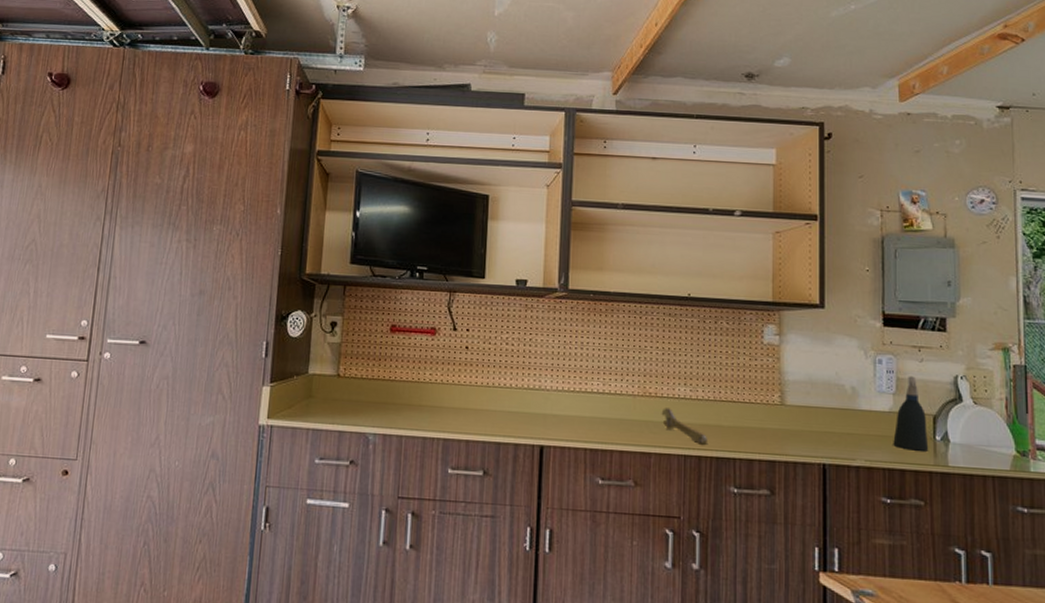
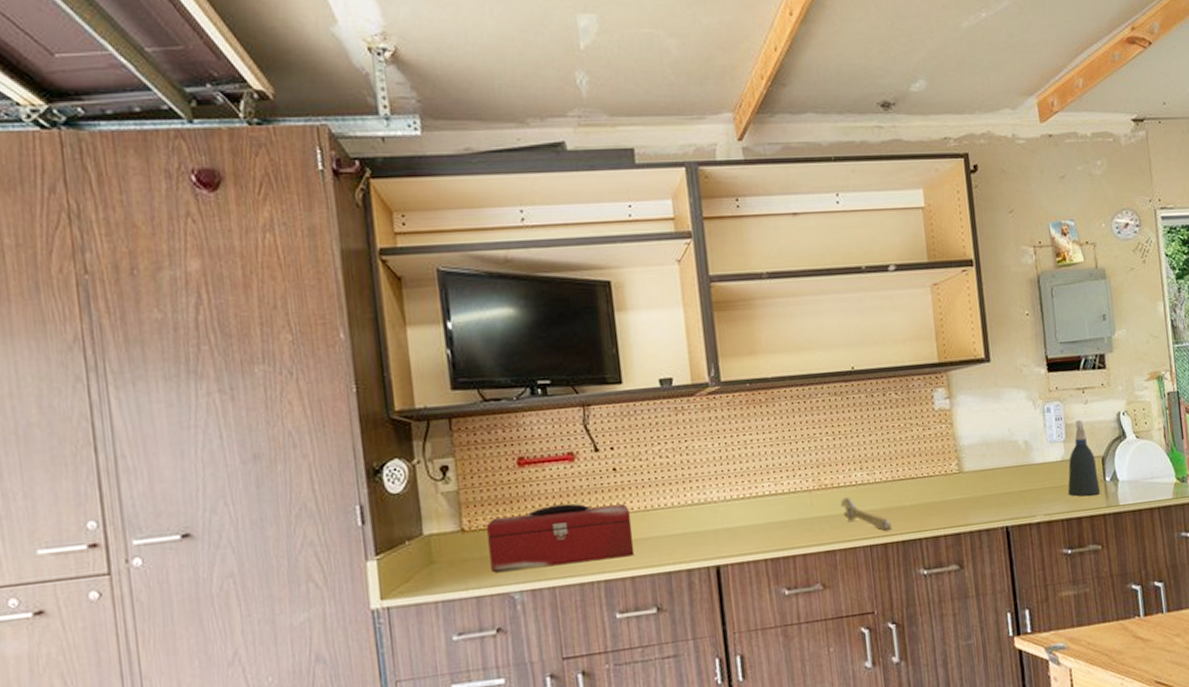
toolbox: none [355,368,474,423] -> present [487,503,635,572]

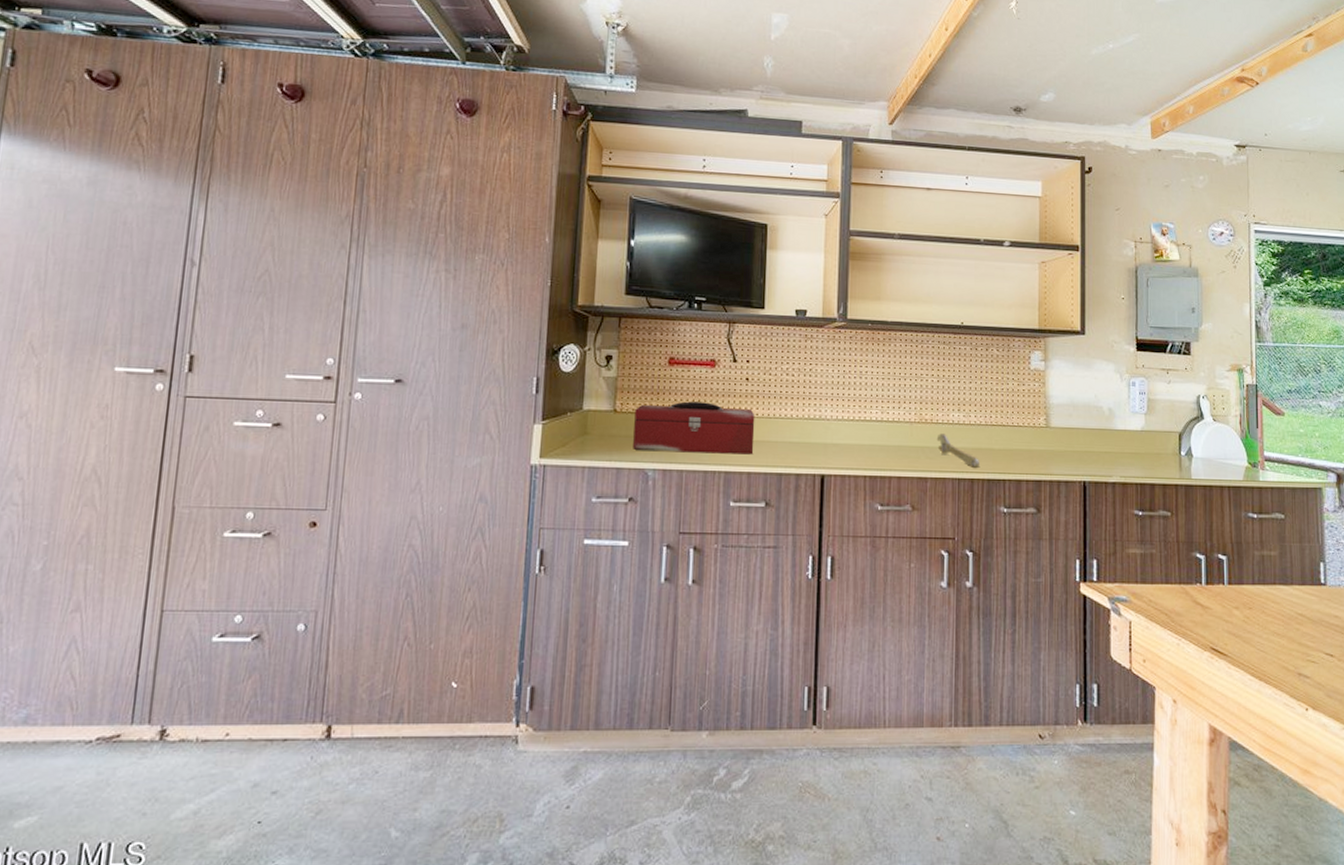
spray bottle: present [1068,420,1101,497] -> none [1144,397,1175,466]

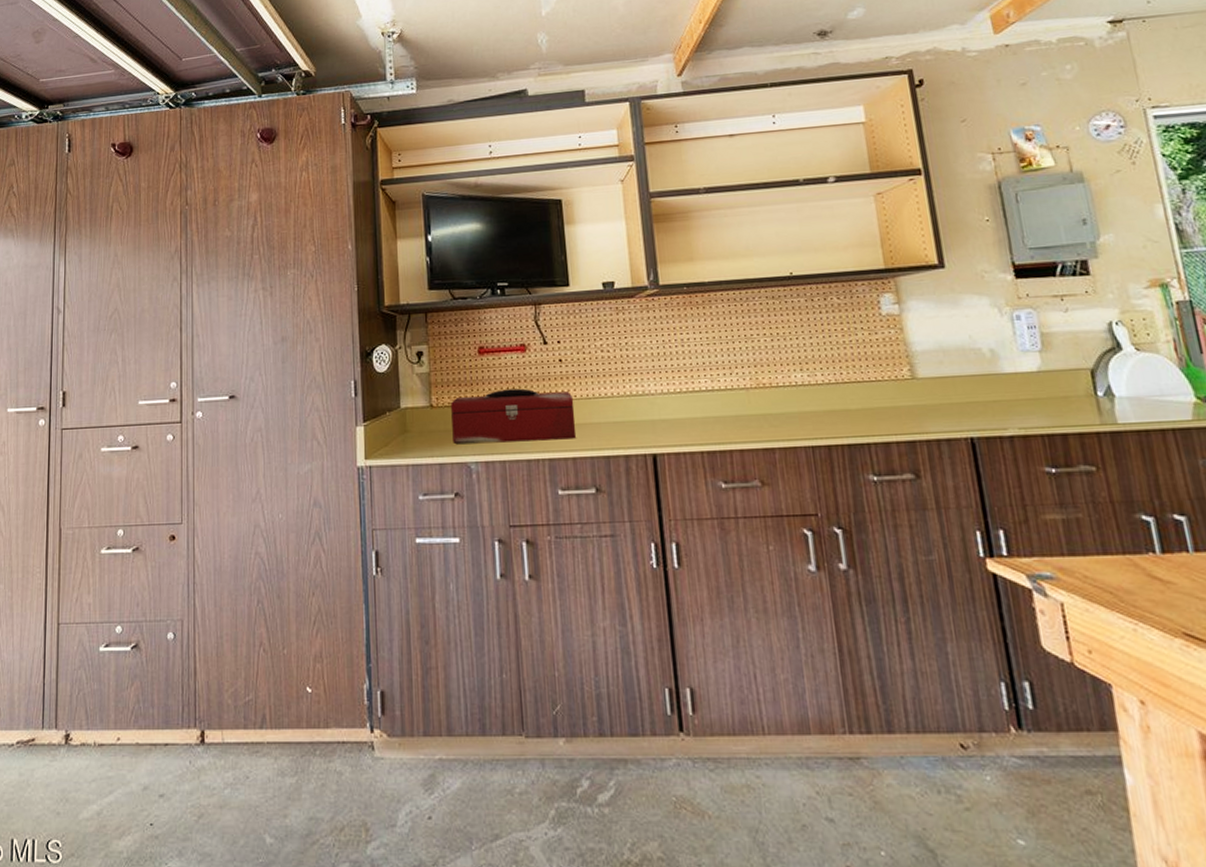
wrench: present [936,433,979,469] -> none [779,397,835,434]

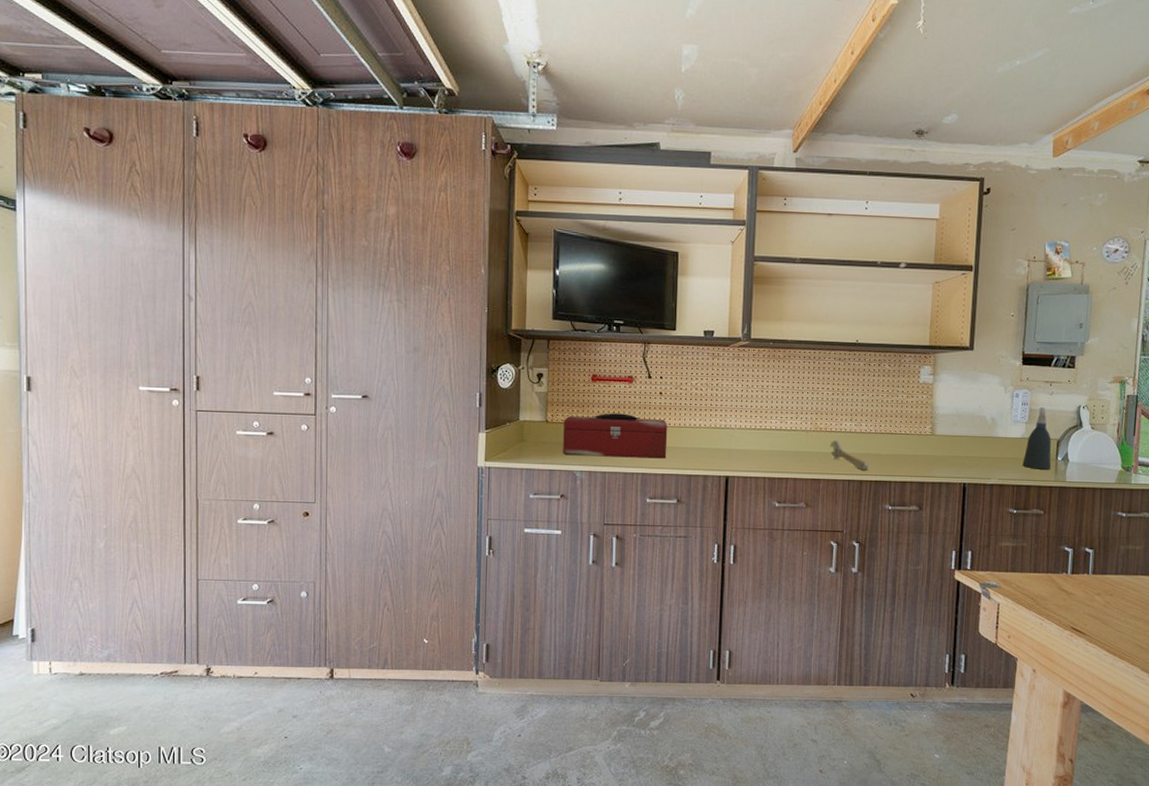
wrench: none [779,397,835,434] -> present [830,441,868,472]
spray bottle: none [1047,329,1092,411] -> present [1022,407,1052,470]

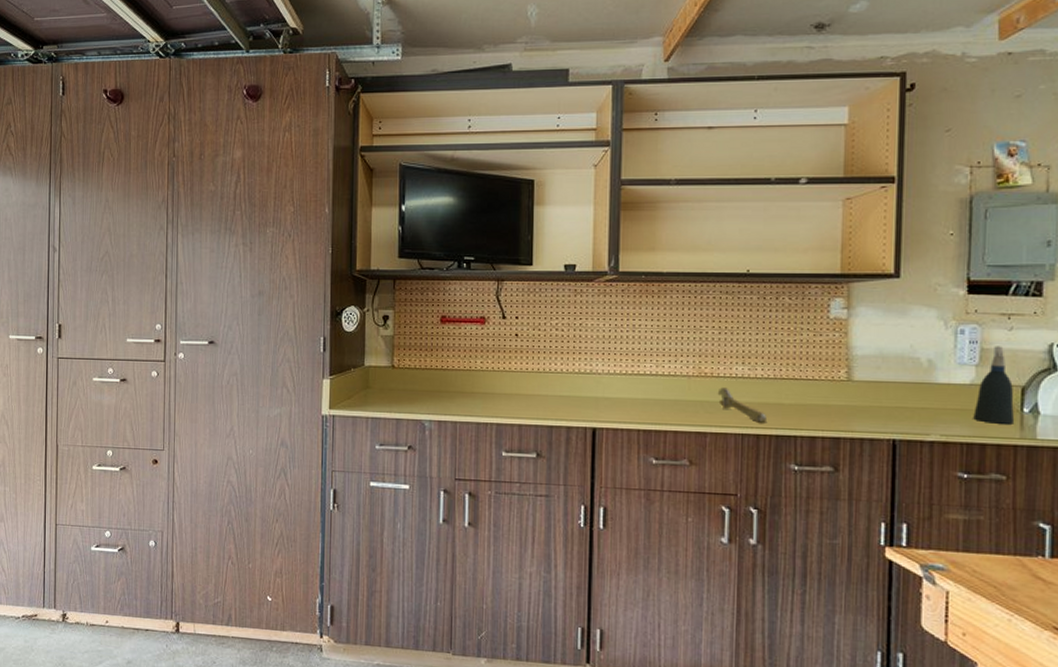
toolbox: present [563,413,668,459] -> none [410,357,525,408]

